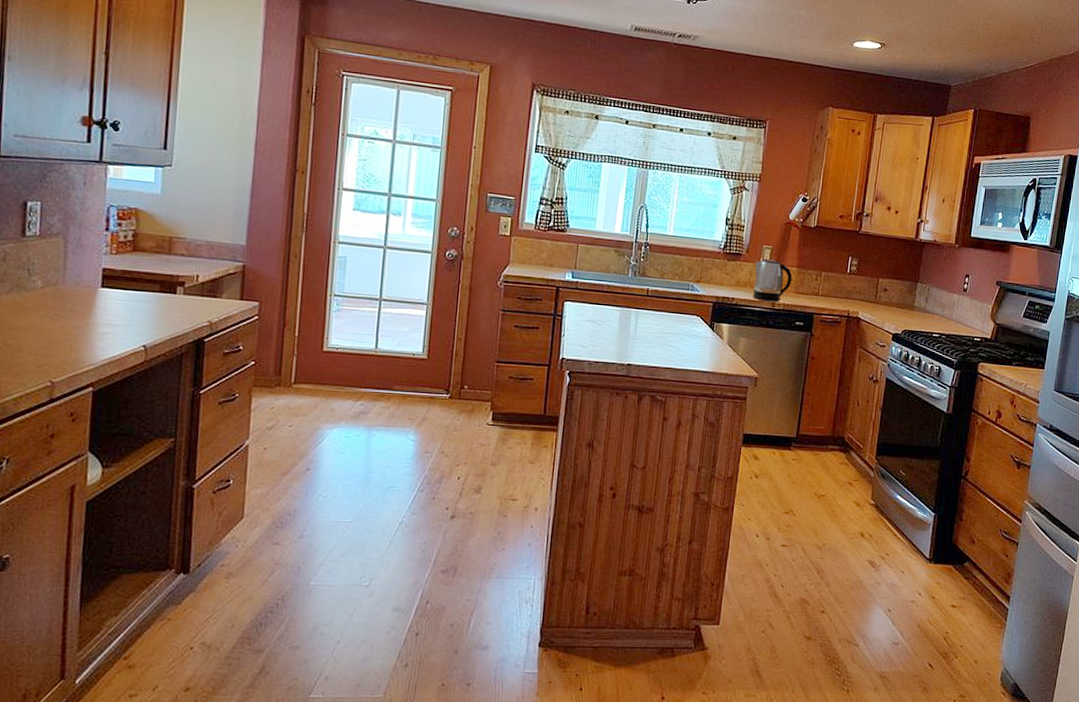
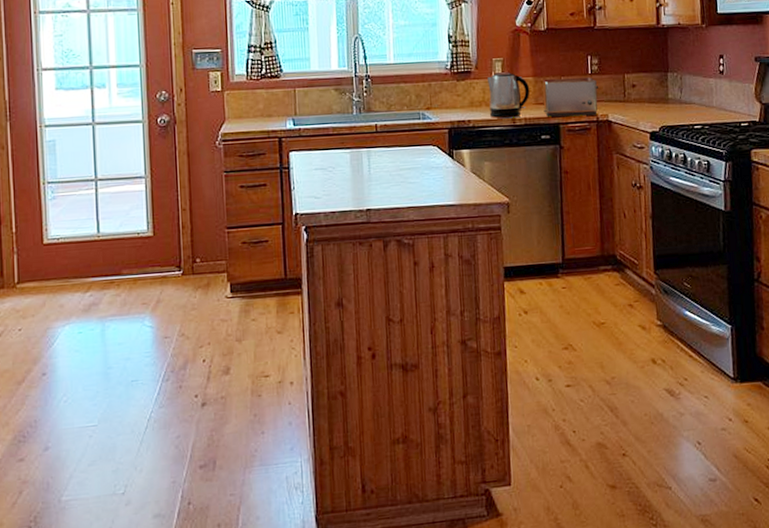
toaster: none [801,271,854,311] -> present [542,77,598,117]

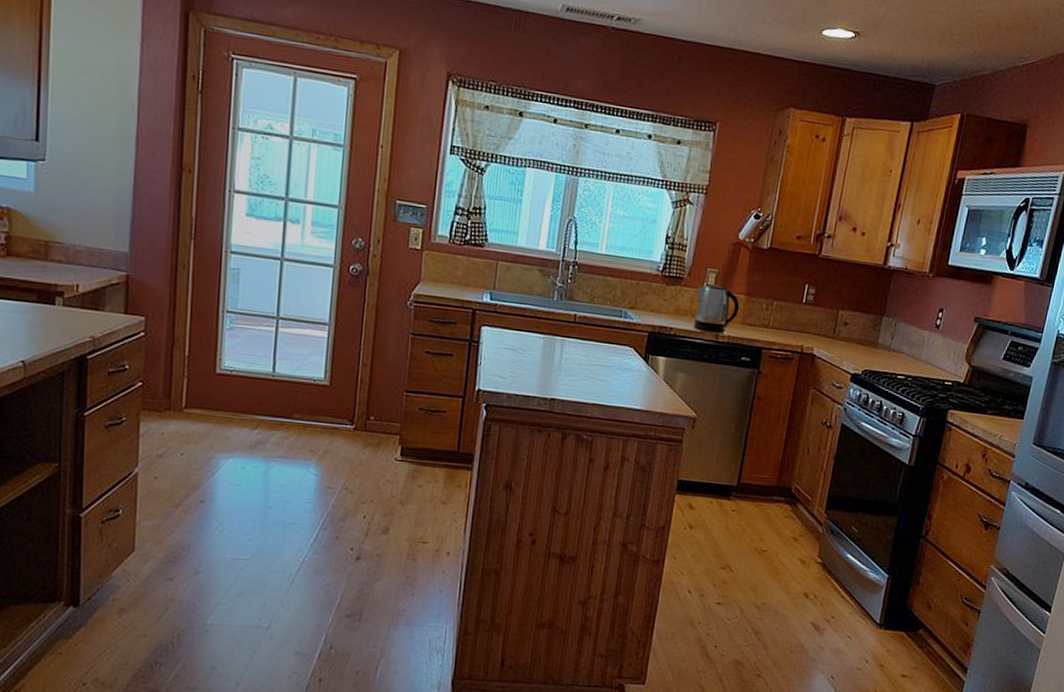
toaster: present [542,77,598,117] -> none [749,299,810,346]

